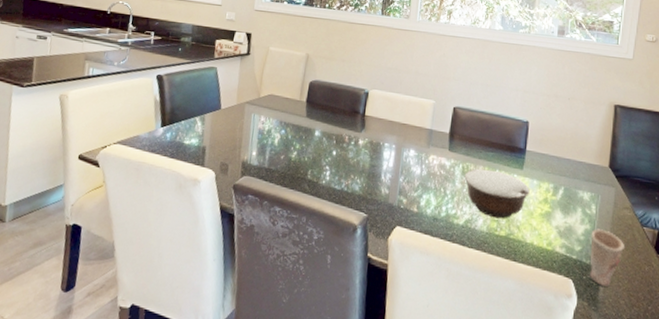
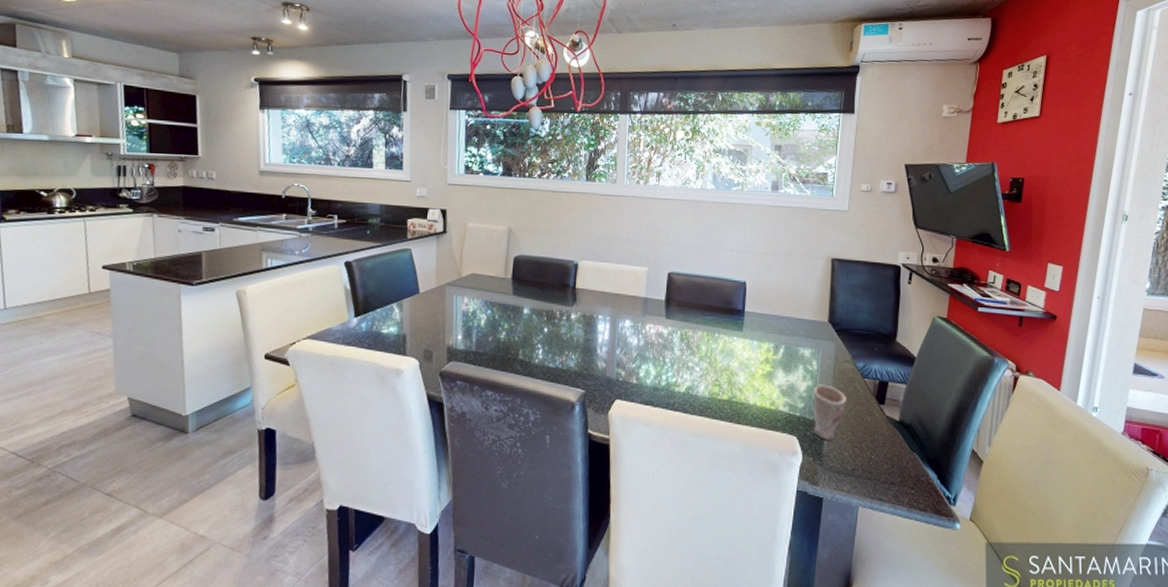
bowl: present [464,168,530,219] -> none [683,334,750,383]

